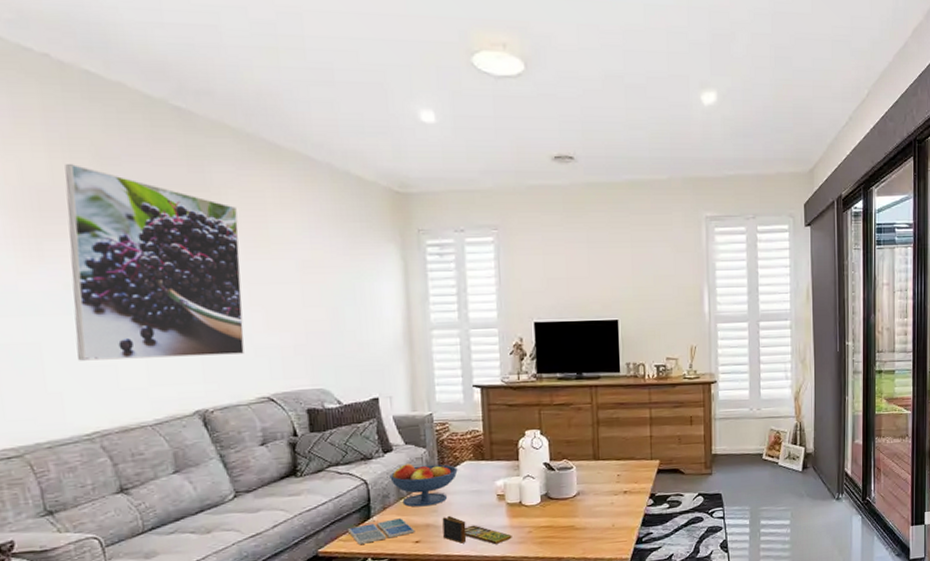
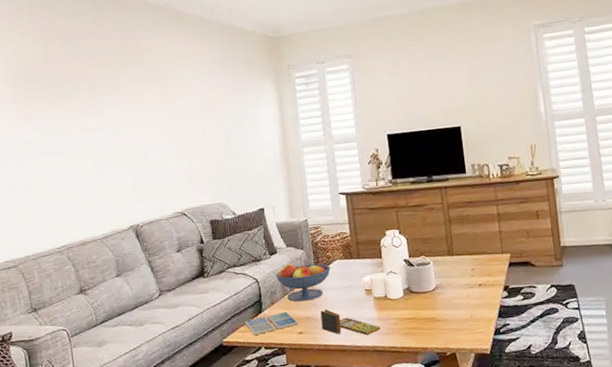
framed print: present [65,164,244,361] -> none [43,45,163,191]

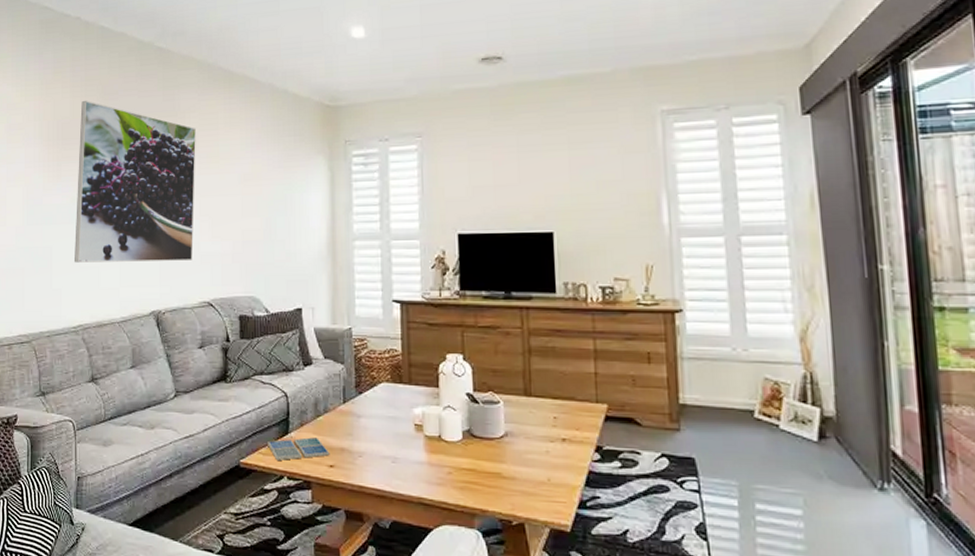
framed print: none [43,45,163,191] -> present [75,101,196,263]
fruit bowl: present [276,263,331,302] -> none [308,379,375,428]
board game: present [320,309,381,335] -> none [357,441,430,482]

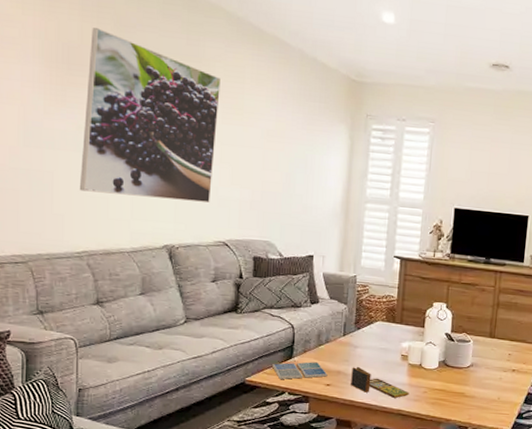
board game: none [357,441,430,482] -> present [351,366,409,398]

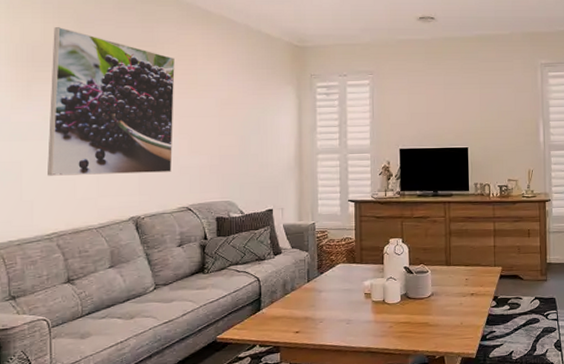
drink coaster: present [272,362,328,379] -> none [242,311,296,333]
board game: present [351,366,409,398] -> none [319,310,376,336]

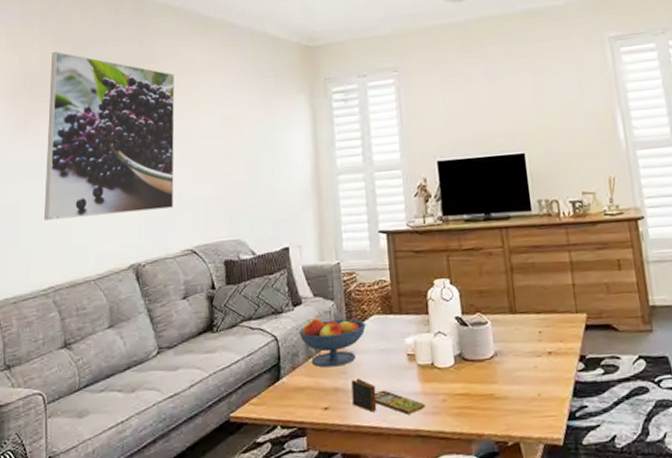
fruit bowl: none [278,265,333,302] -> present [299,318,366,368]
board game: none [319,310,376,336] -> present [351,378,425,414]

